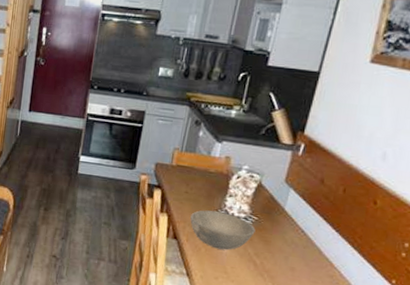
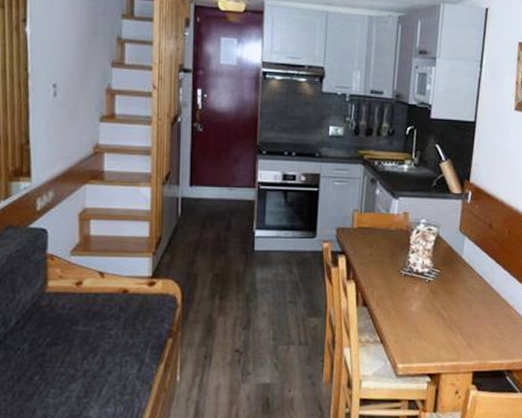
bowl: present [190,210,256,250] -> none [378,270,439,309]

